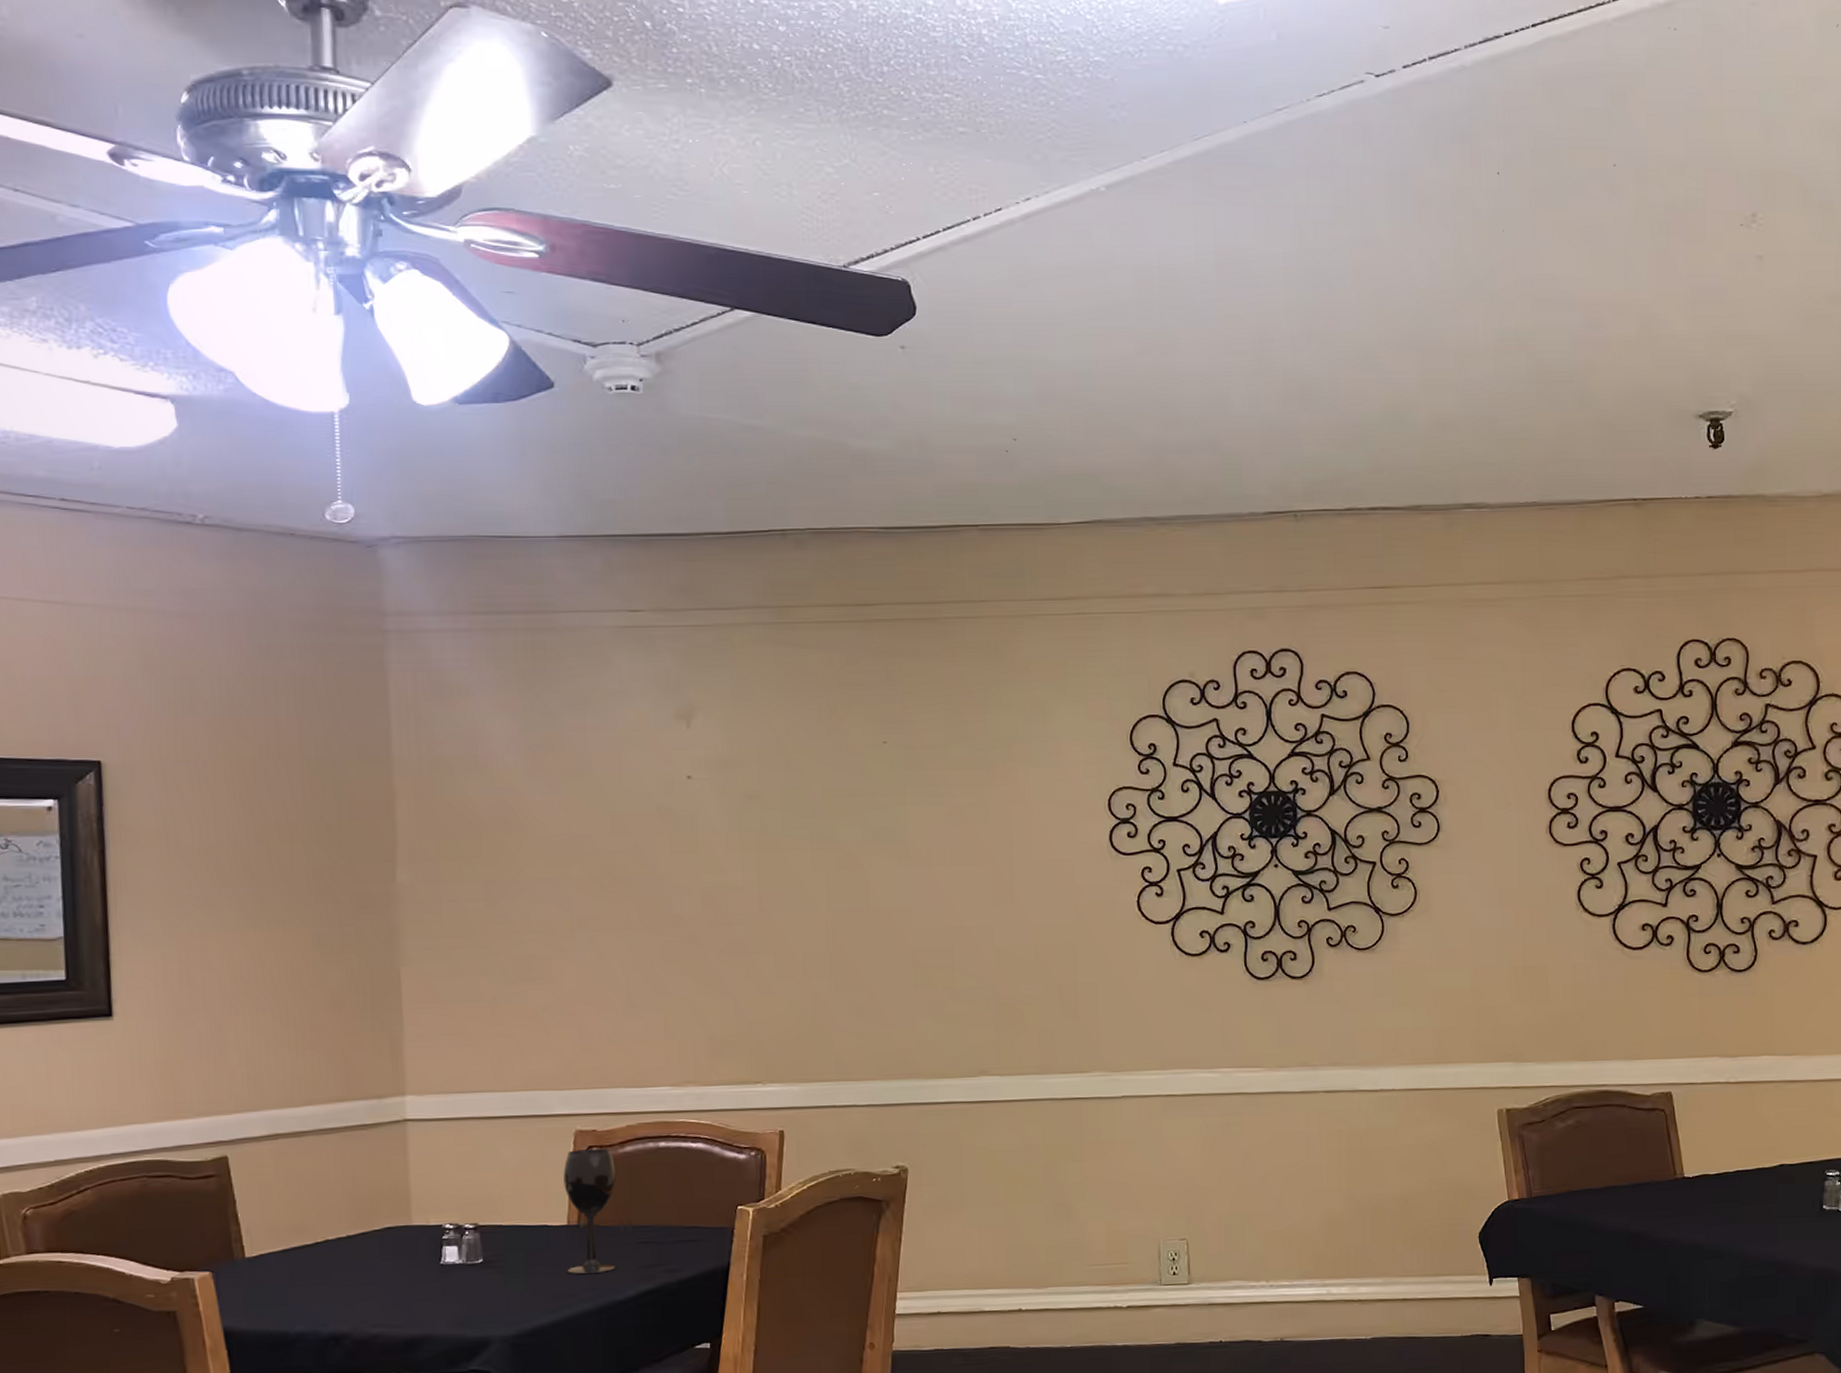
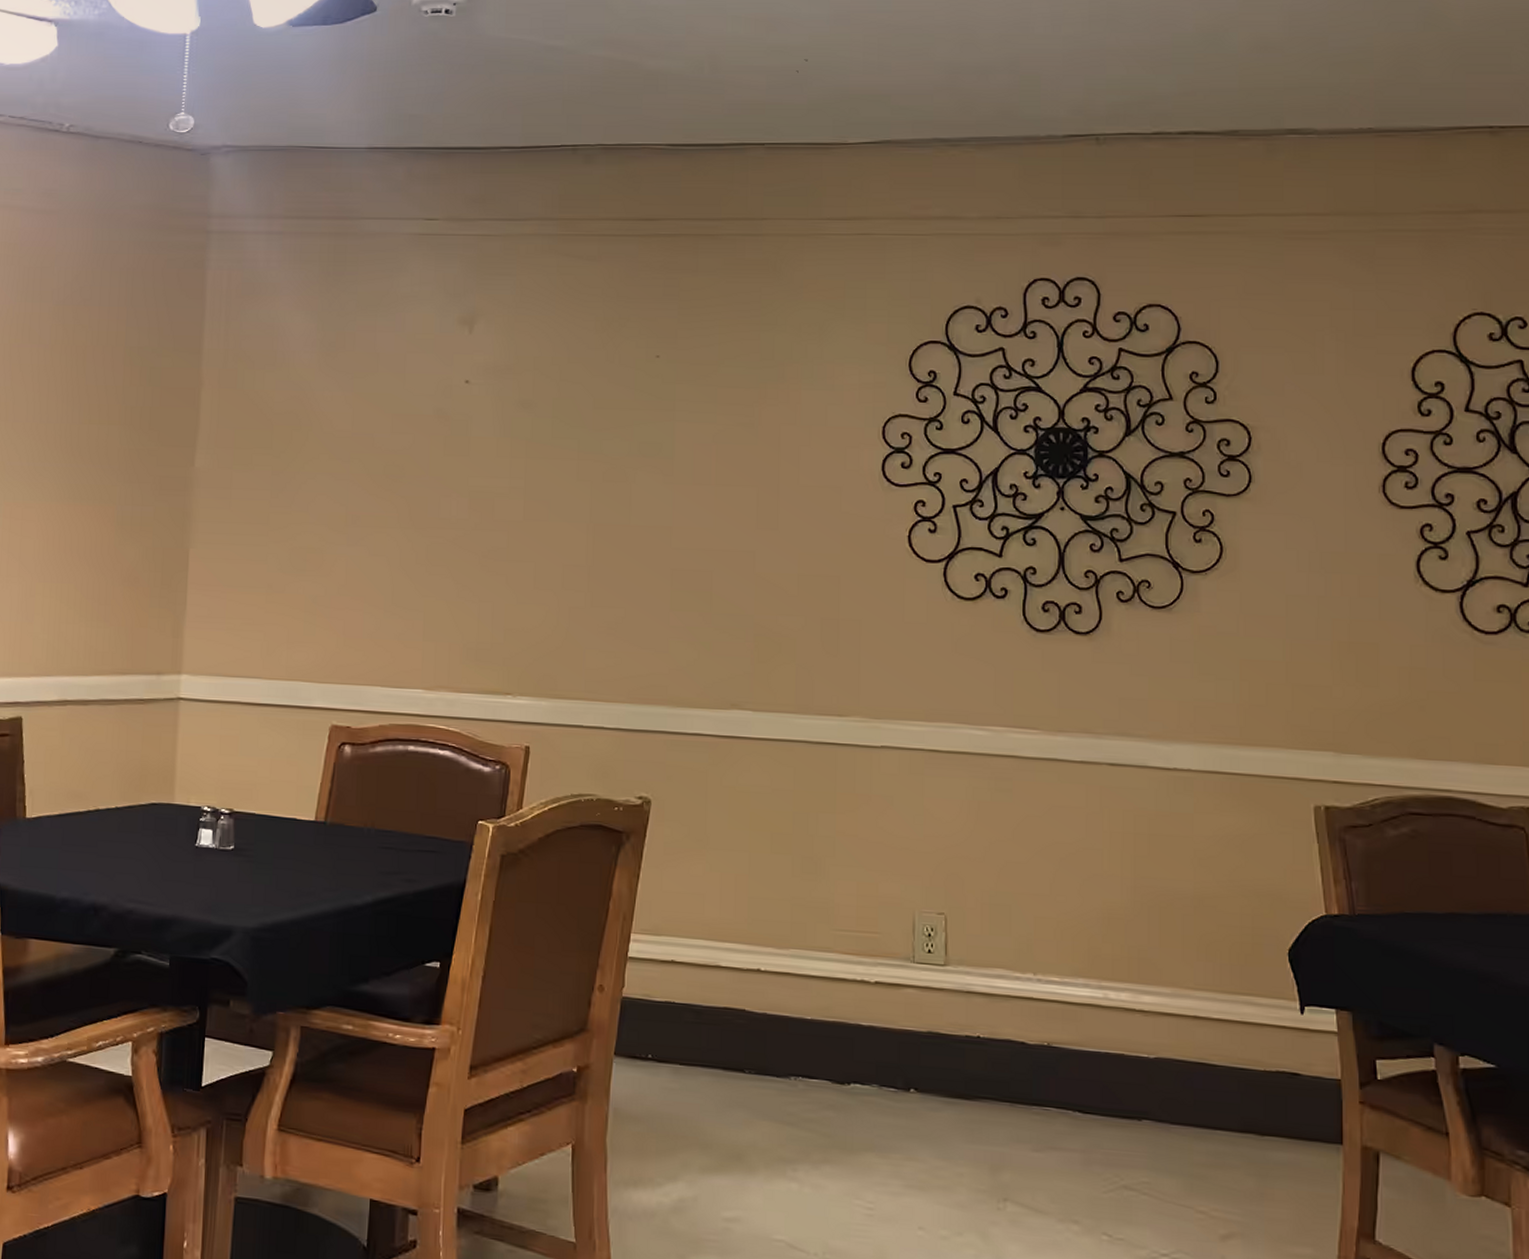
wine glass: present [563,1148,616,1275] -> none [310,744,365,875]

